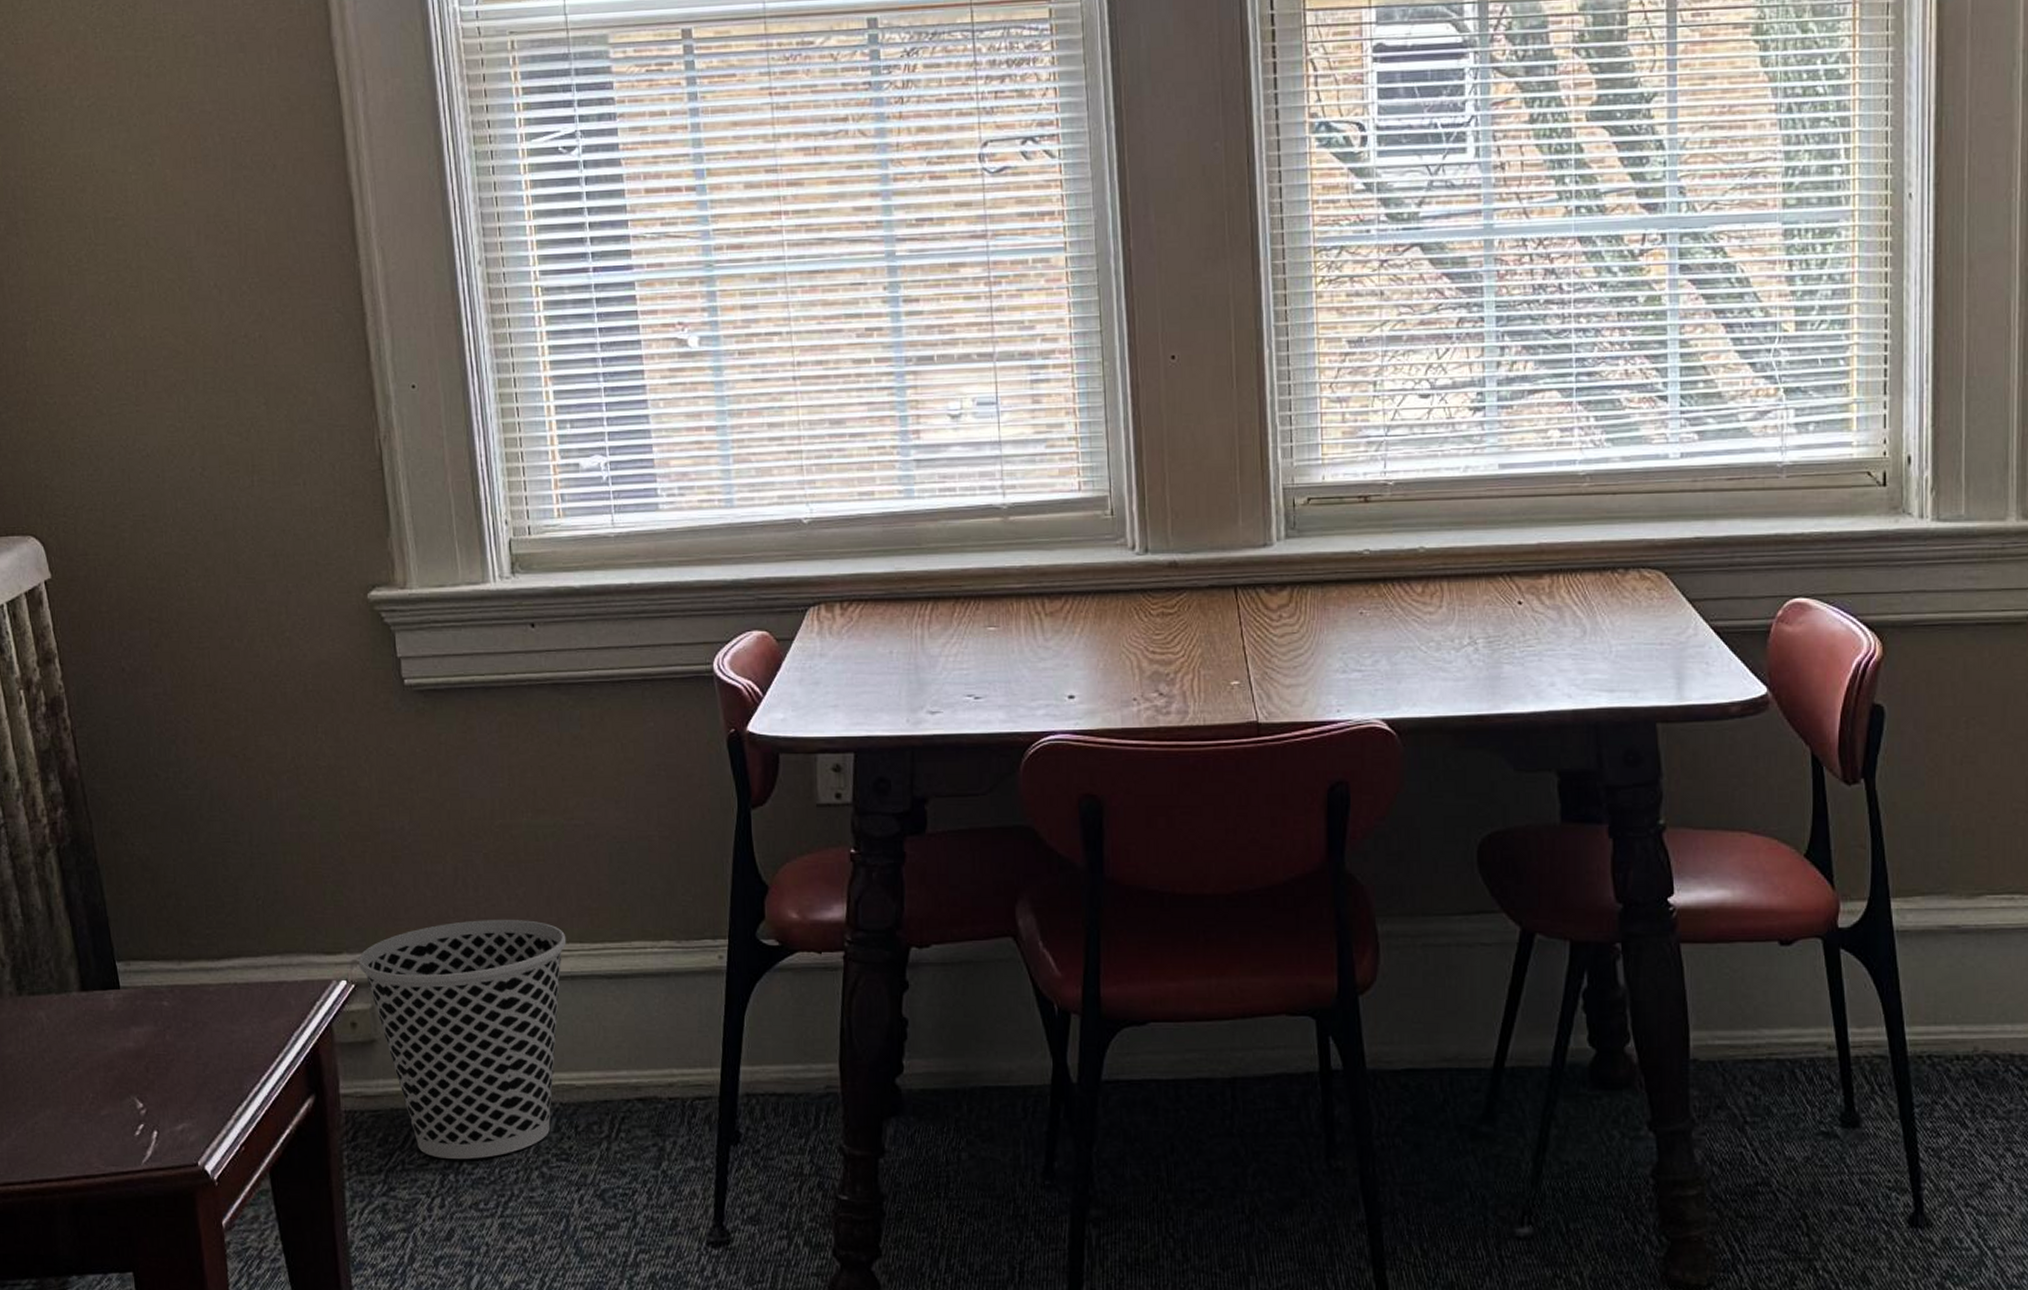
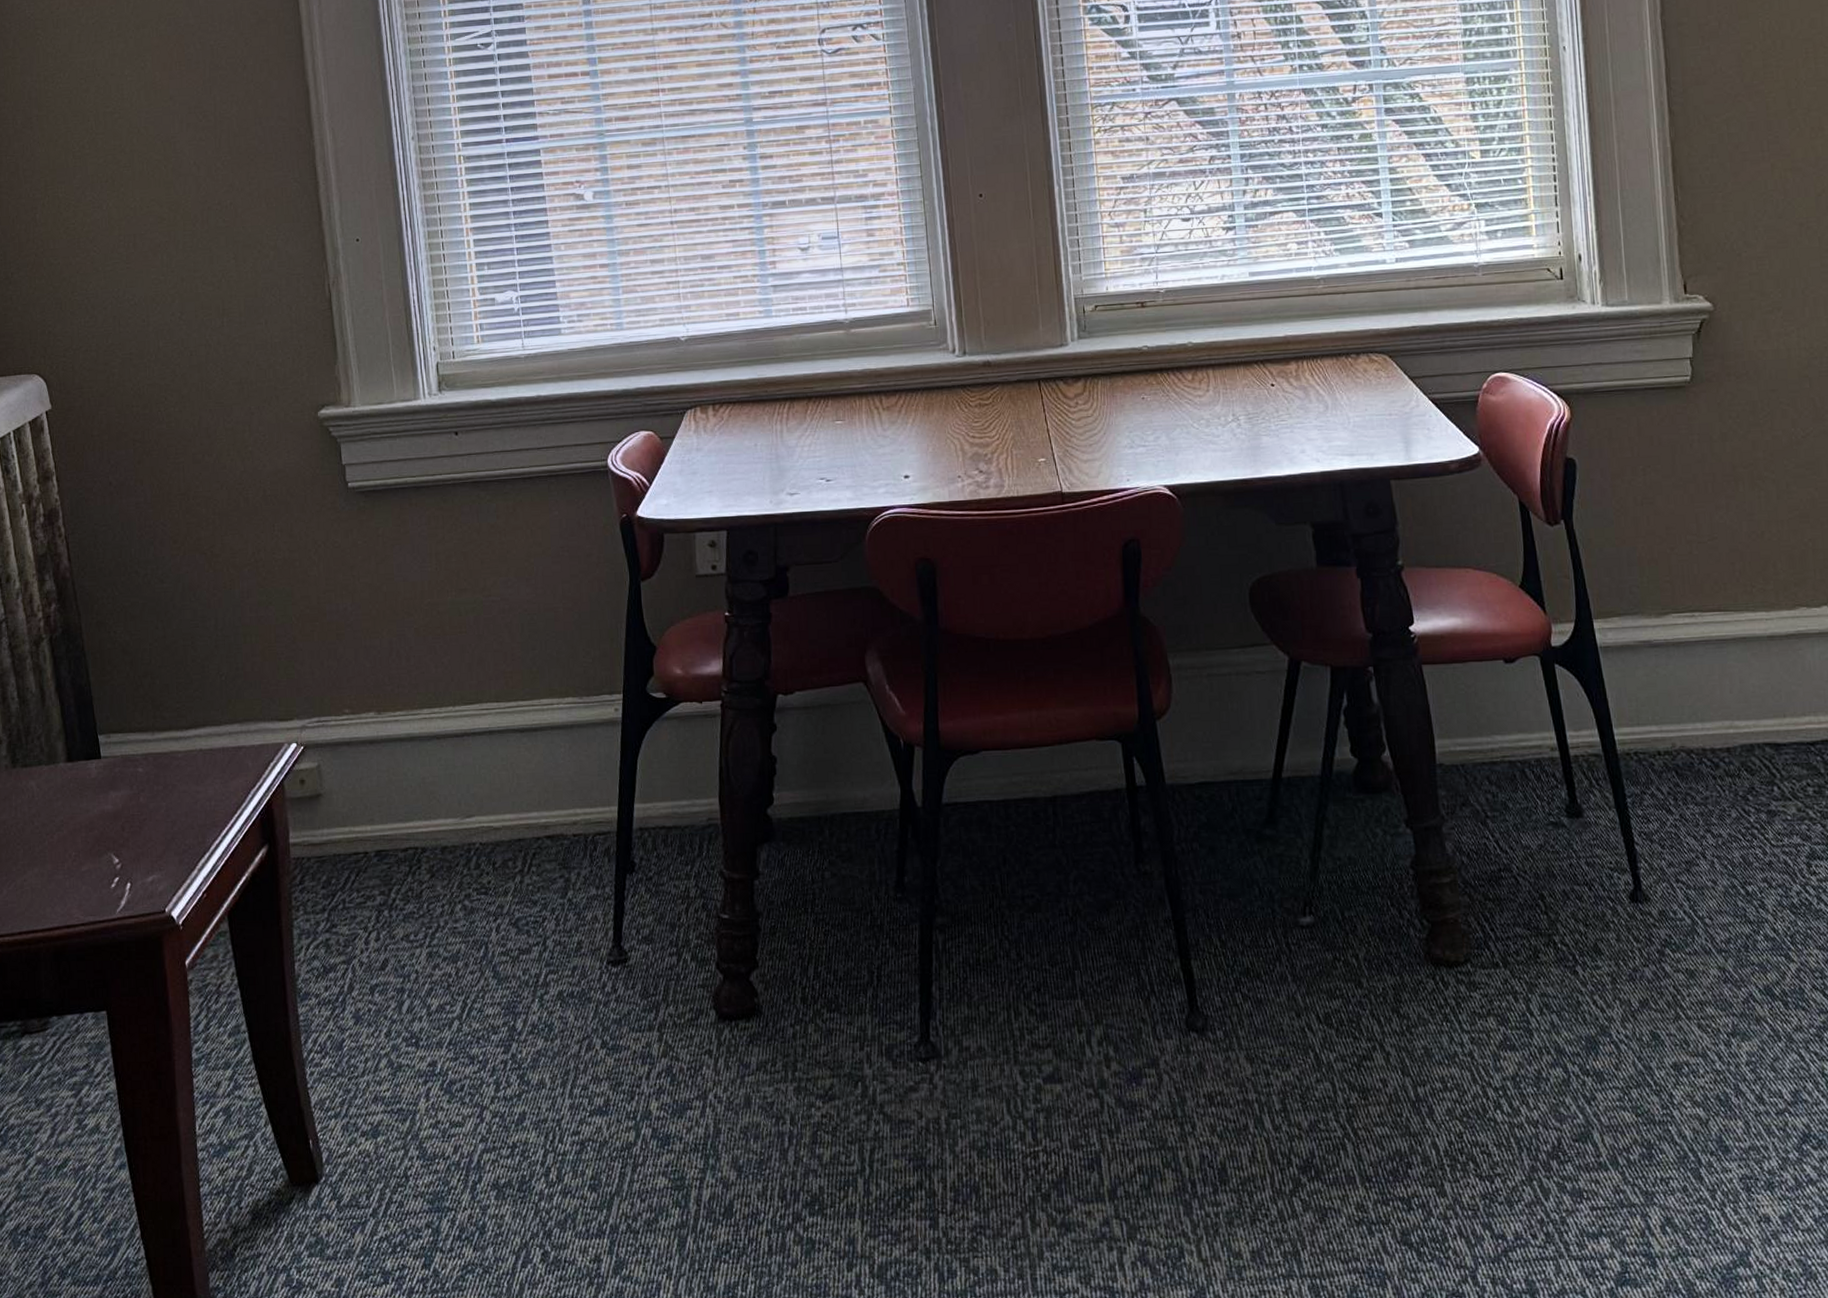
wastebasket: present [359,920,567,1159] -> none [307,684,485,897]

